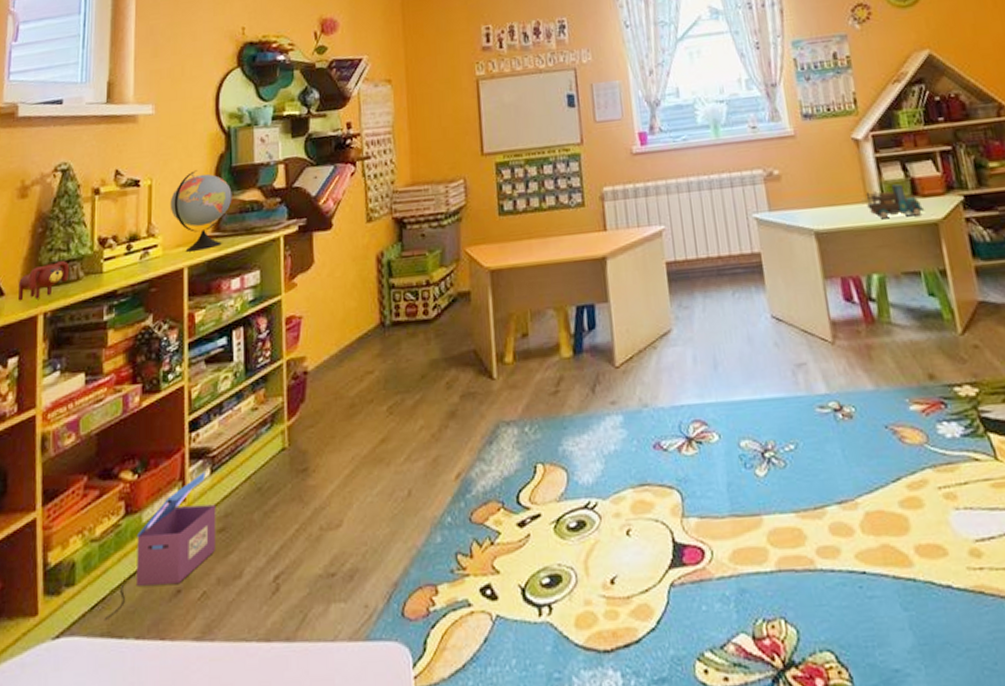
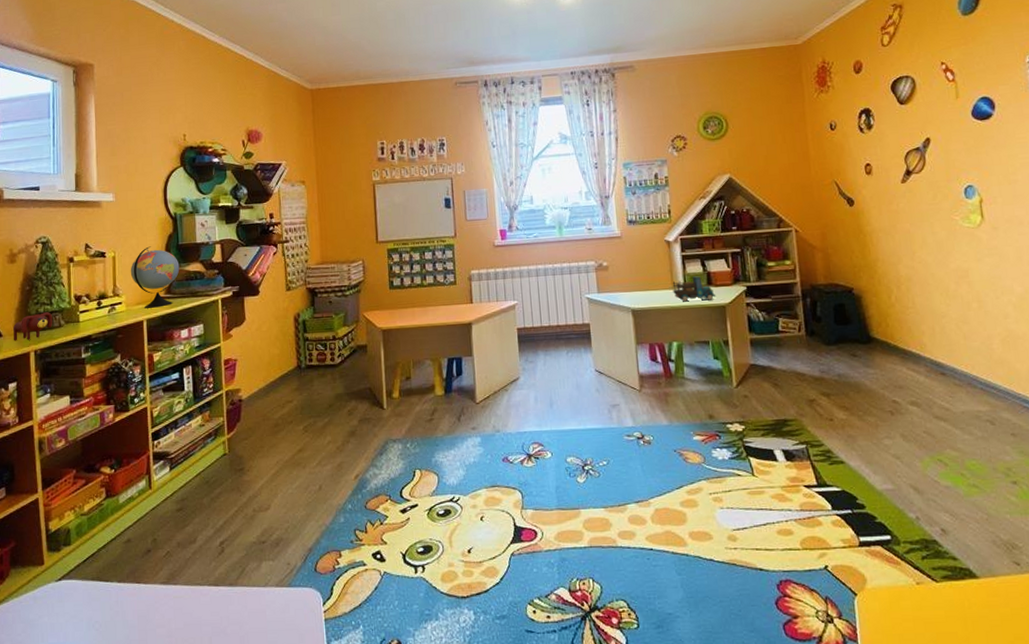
toy box: present [104,472,216,621] -> none [94,469,176,570]

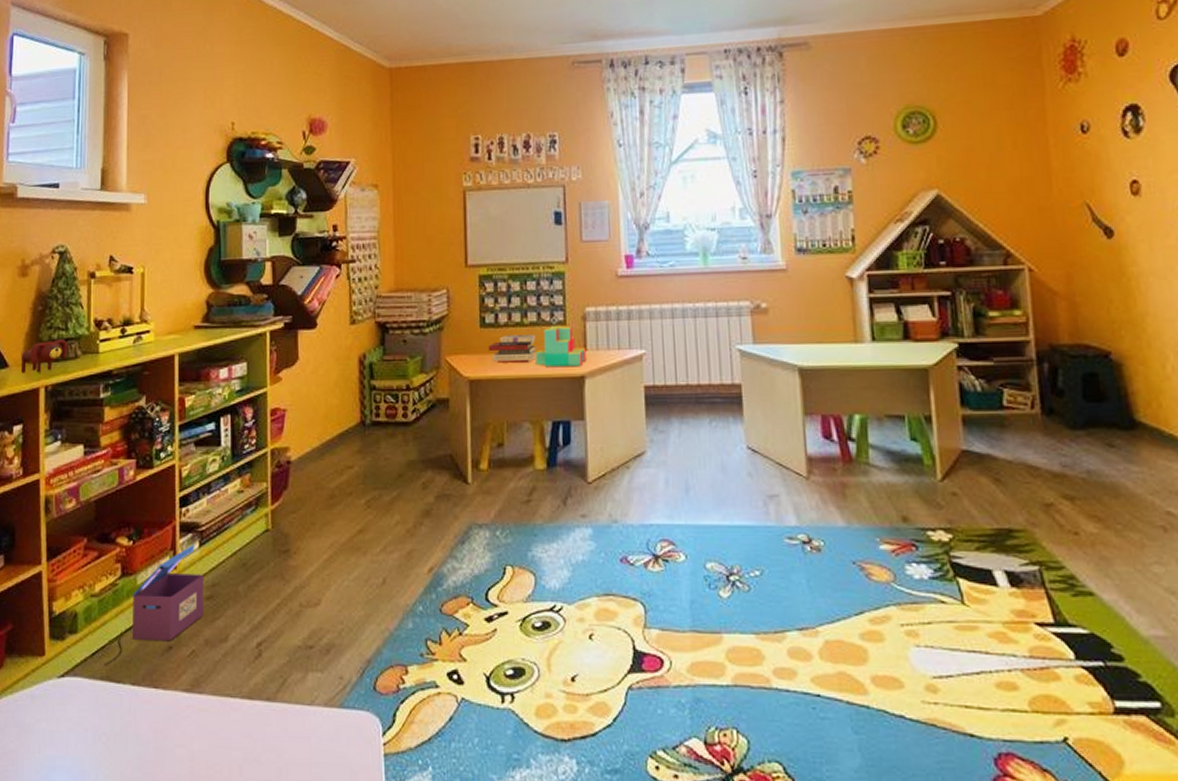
toy box: none [94,469,176,570] -> present [103,544,205,667]
globe: present [130,246,180,308] -> none [161,261,221,339]
books: none [396,293,435,316] -> present [488,334,537,364]
toy blocks: none [433,285,473,317] -> present [535,326,587,367]
toy truck: present [672,276,717,302] -> none [855,326,916,361]

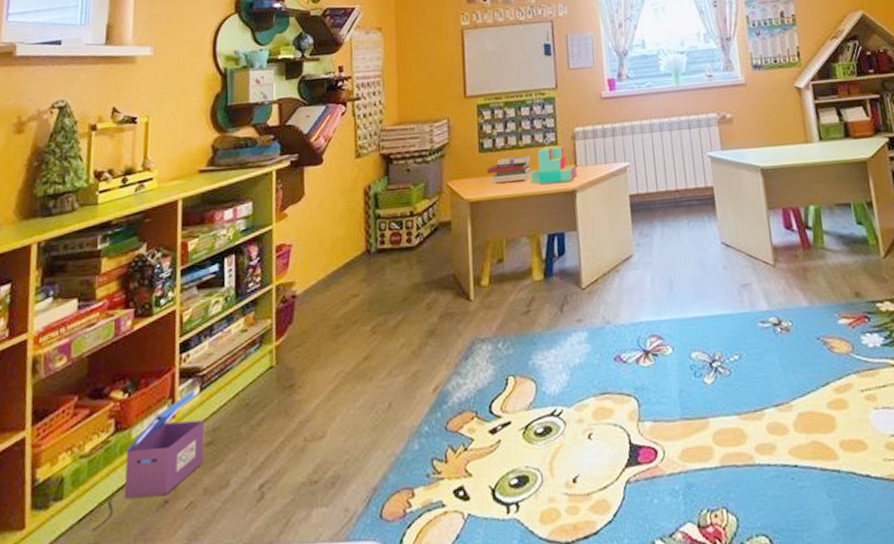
toy animal: present [22,339,68,374] -> none [12,193,65,231]

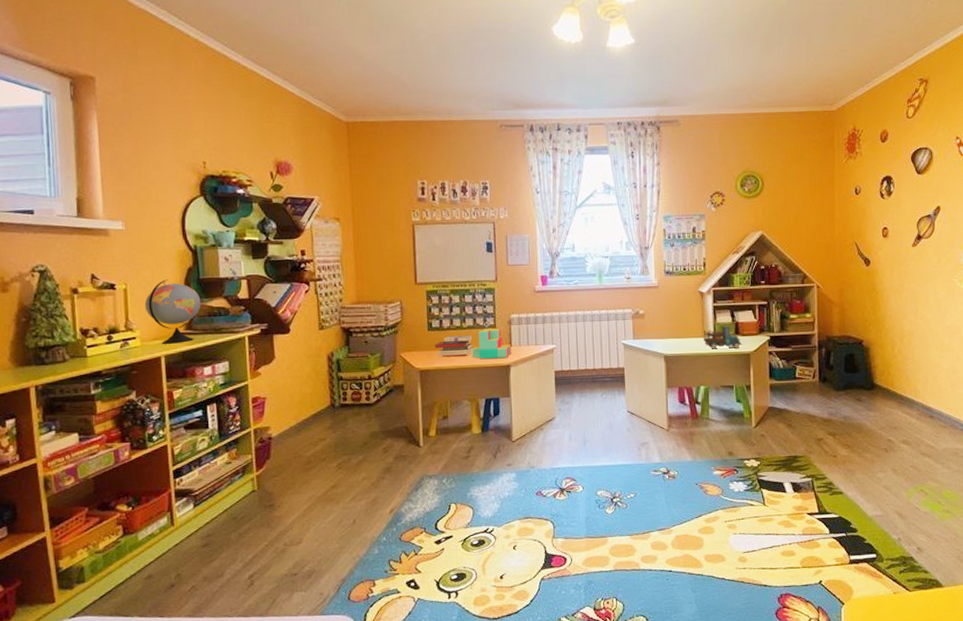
toy box: present [91,390,205,532] -> none [111,506,201,606]
globe: none [165,108,227,185] -> present [144,279,201,344]
toy truck: none [805,127,856,158] -> present [703,326,743,349]

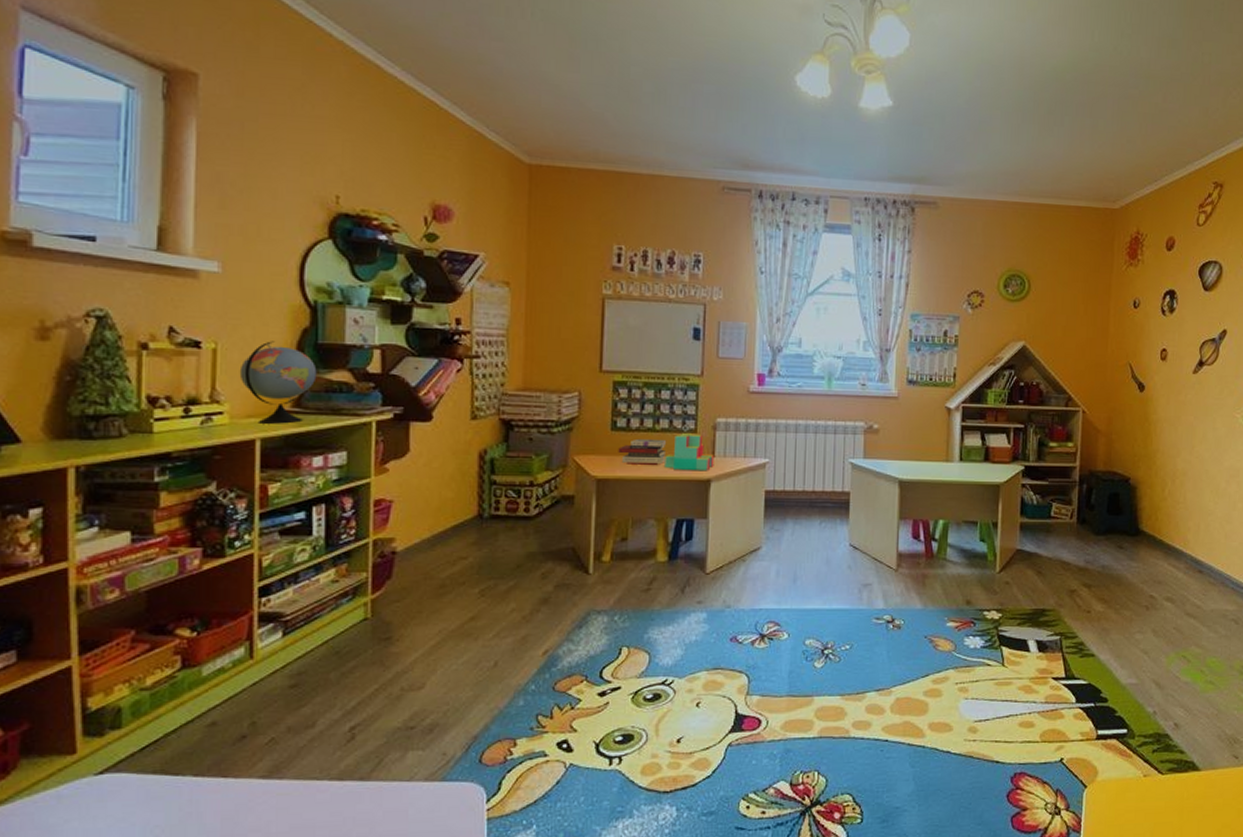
toy truck: present [703,326,743,349] -> none [947,450,992,477]

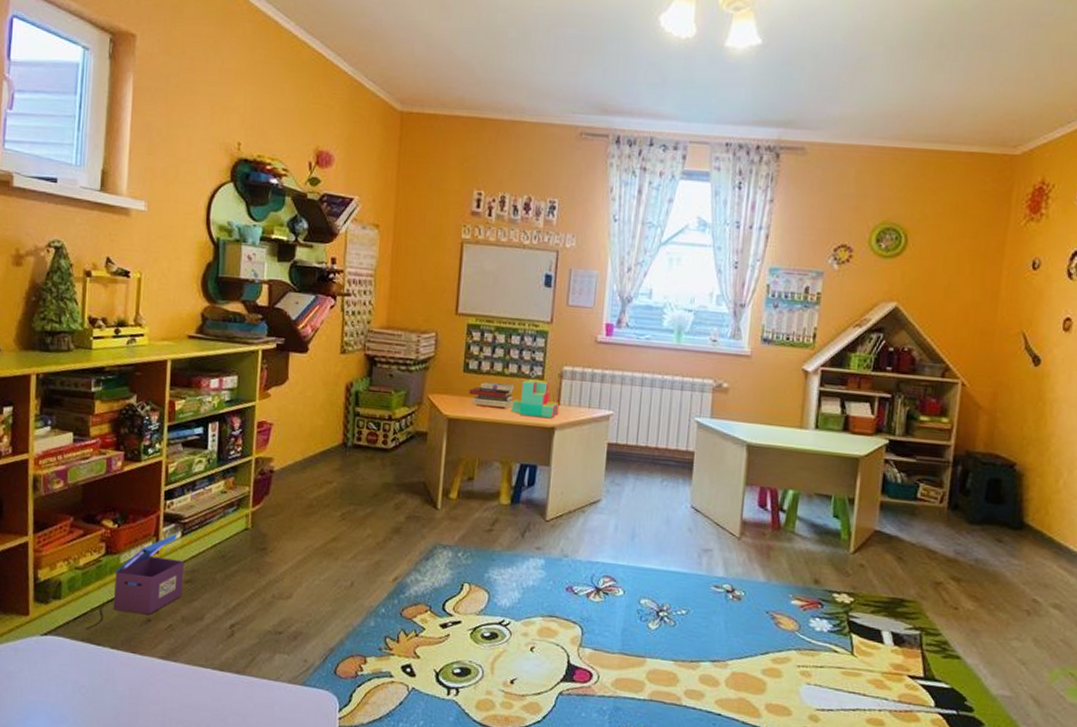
toy box: none [156,634,288,760] -> present [85,533,185,630]
globe: present [239,341,317,424] -> none [157,273,217,348]

